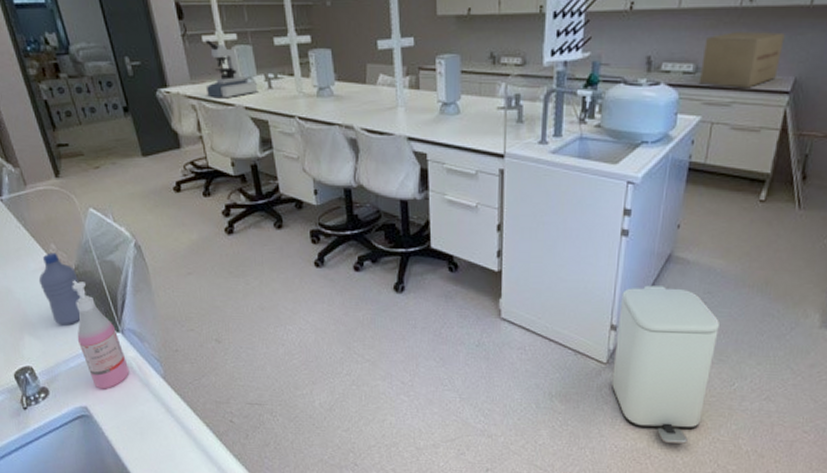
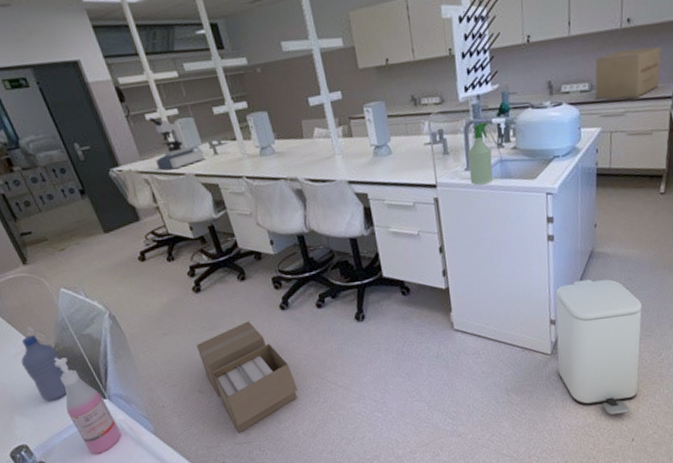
cardboard box: none [221,273,320,393] -> present [196,321,298,433]
spray bottle: none [542,93,572,162] -> present [468,122,493,186]

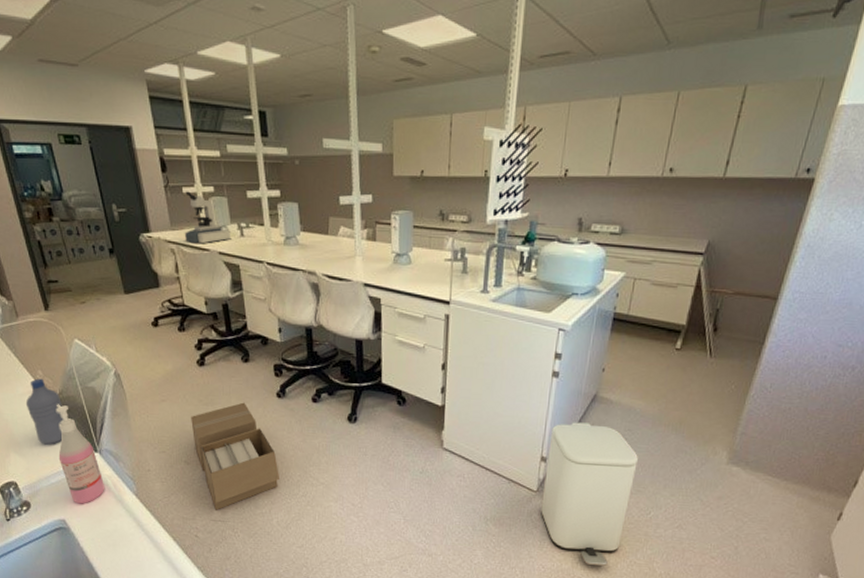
spray bottle: present [468,122,493,186] -> none [484,248,512,310]
box: present [595,46,662,100] -> none [625,199,700,249]

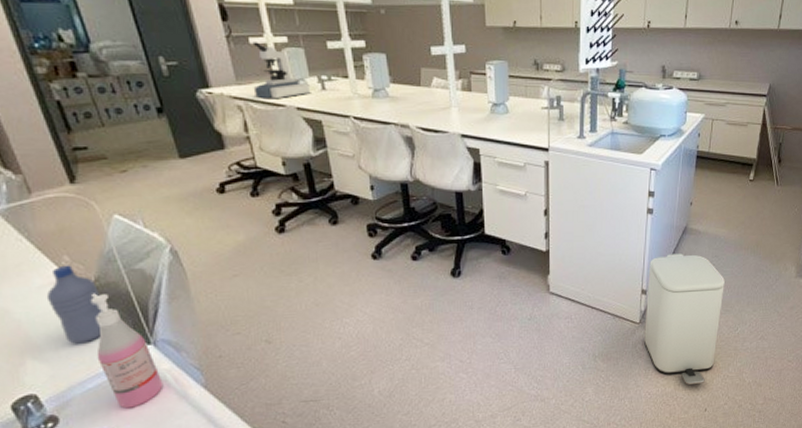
cardboard box: present [191,402,279,510] -> none [271,268,379,390]

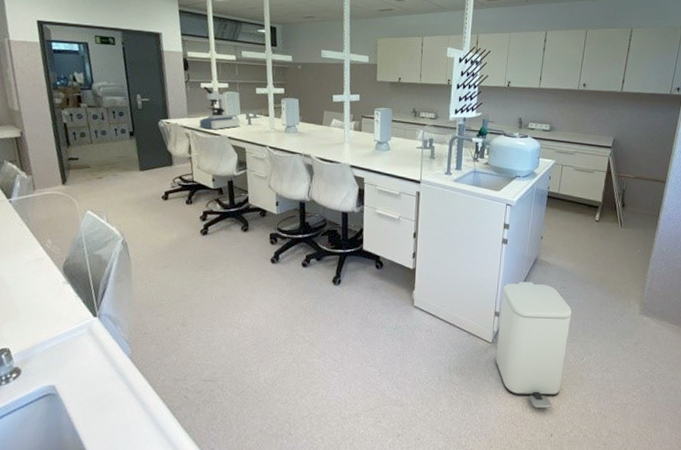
water bottle: present [46,265,104,344] -> none [30,247,68,311]
soap dispenser: present [90,293,163,409] -> none [56,271,100,369]

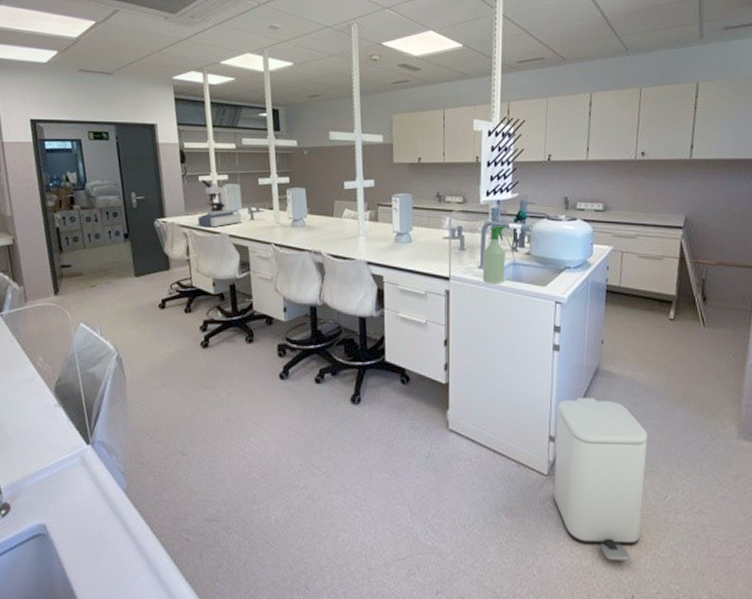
spray bottle: none [447,139,469,188] -> present [482,226,505,284]

